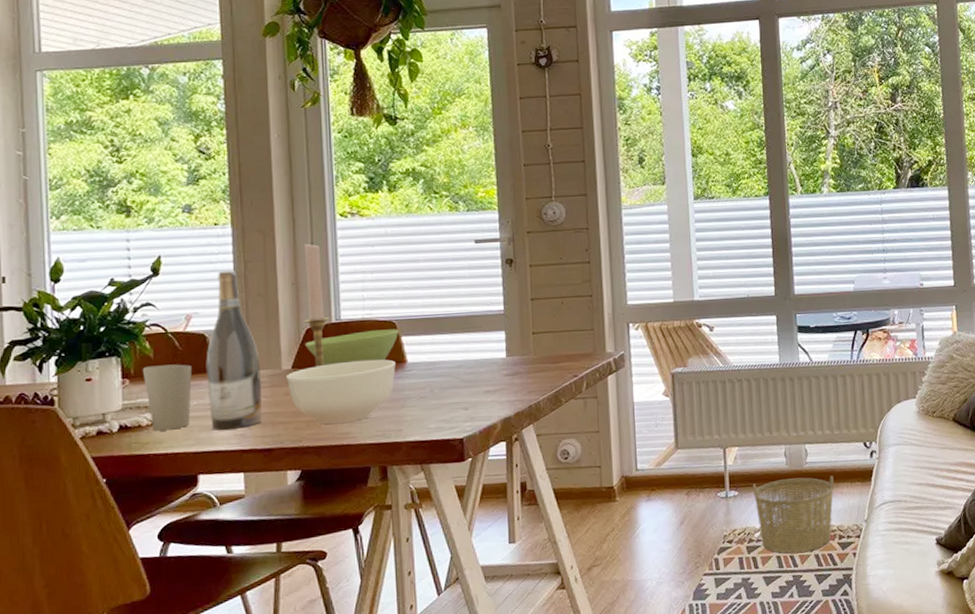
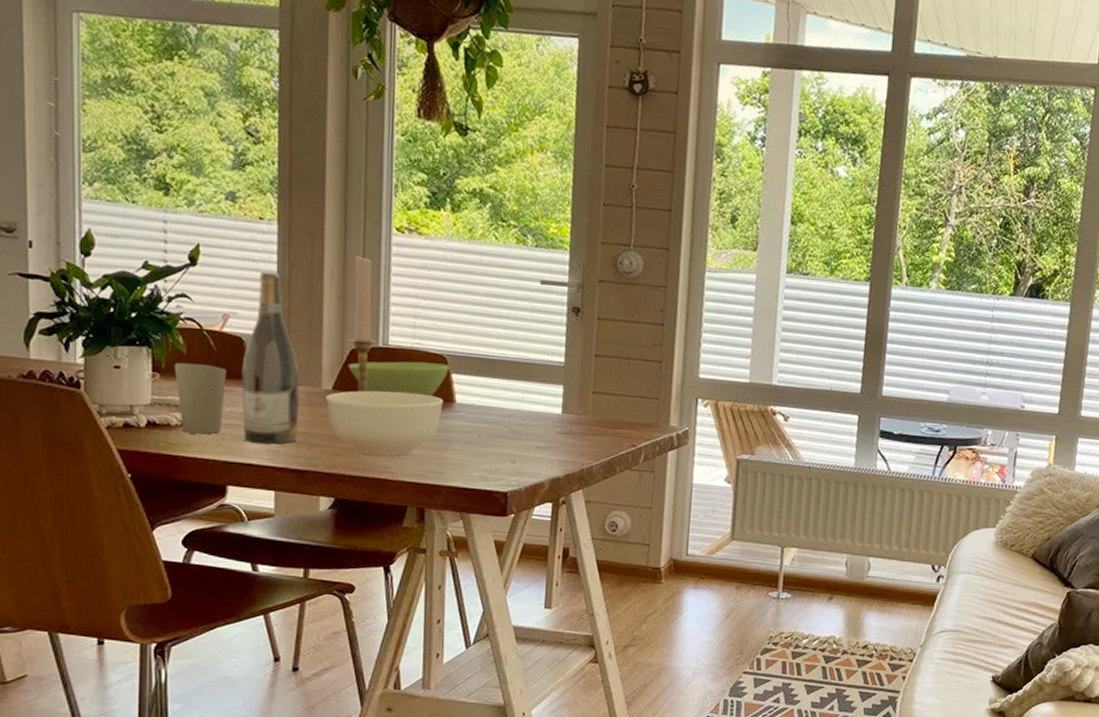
basket: present [752,475,834,554] -> none [806,589,894,668]

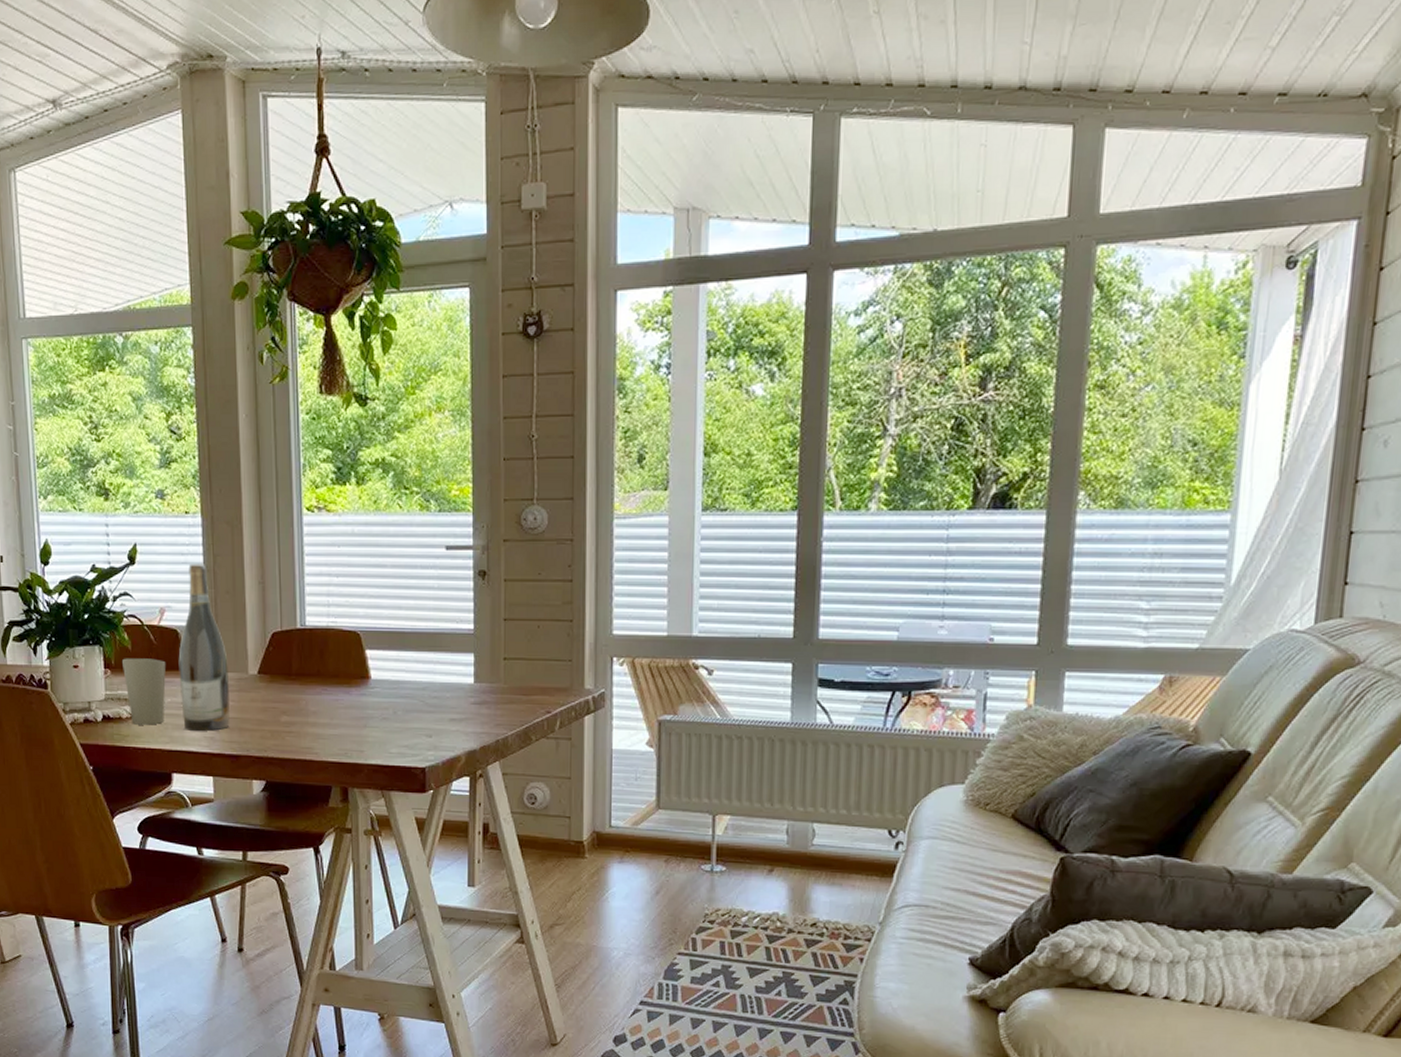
bowl: present [325,390,443,457] -> none [252,671,359,738]
bowl: present [349,361,450,397] -> none [271,640,364,675]
candlestick: present [350,254,376,393] -> none [270,538,294,675]

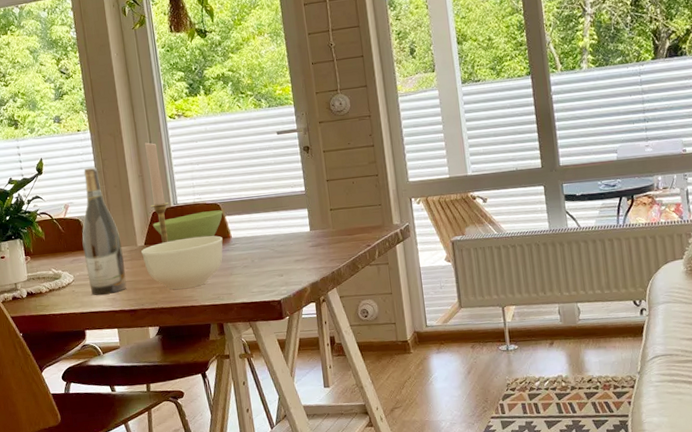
cup: present [121,658,166,725] -> none [38,244,76,297]
bowl: none [252,671,359,738] -> present [140,235,223,290]
candlestick: none [270,538,294,675] -> present [144,141,169,244]
bowl: none [271,640,364,675] -> present [153,210,224,243]

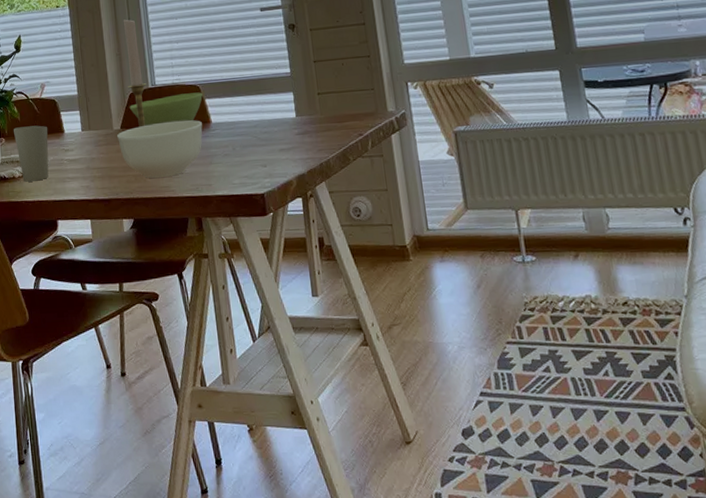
cup: none [38,244,76,297] -> present [13,125,49,182]
wine bottle: present [82,167,127,295] -> none [57,45,101,182]

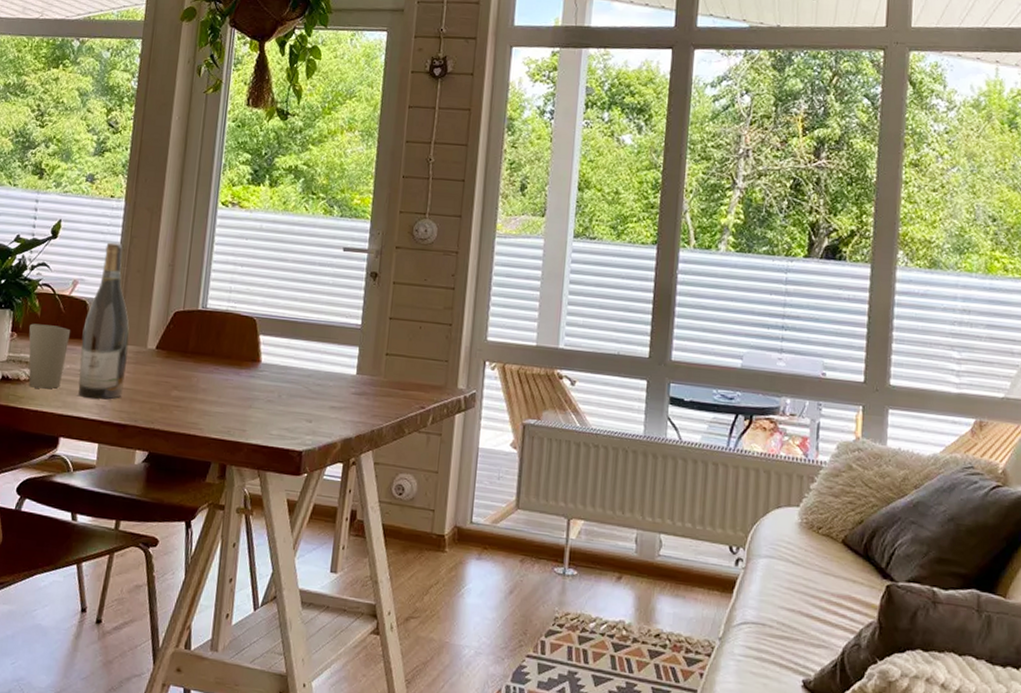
wine bottle: none [57,45,101,182] -> present [78,242,130,399]
bowl: present [116,120,203,179] -> none [149,350,250,413]
candlestick: present [123,17,147,128] -> none [174,226,200,352]
bowl: present [130,92,204,127] -> none [171,323,259,357]

